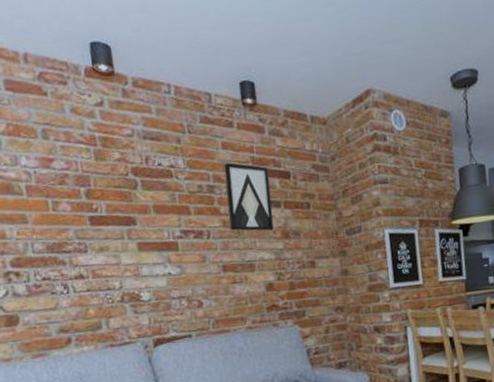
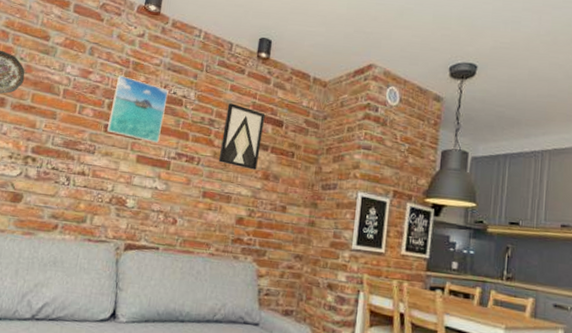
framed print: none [86,156,158,226] -> present [106,75,169,143]

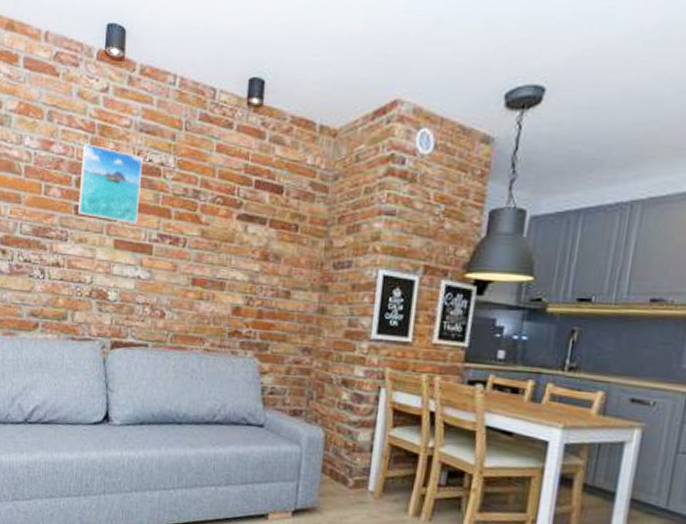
wall art: present [218,103,266,170] -> none [207,168,261,249]

